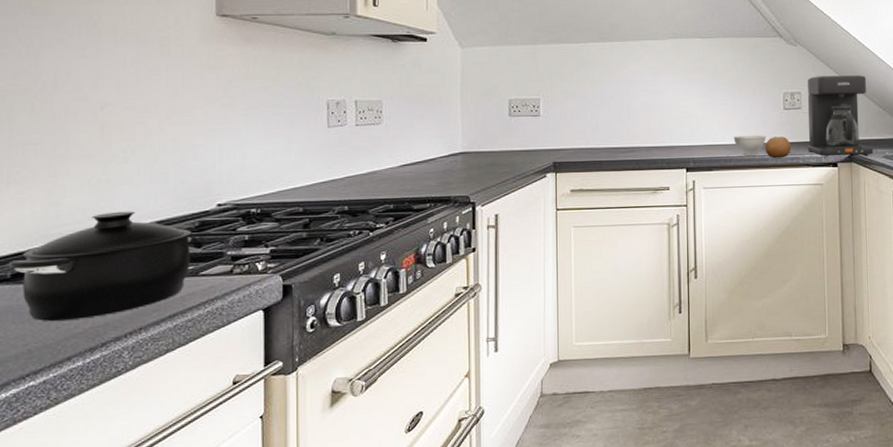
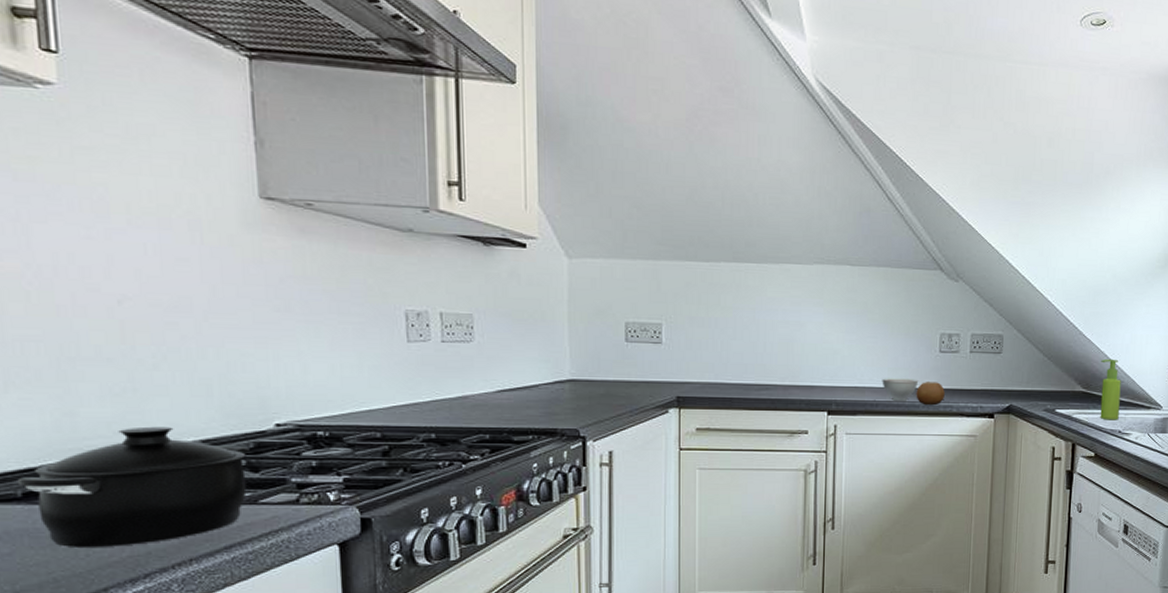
coffee maker: present [807,75,874,157] -> none [962,317,1034,408]

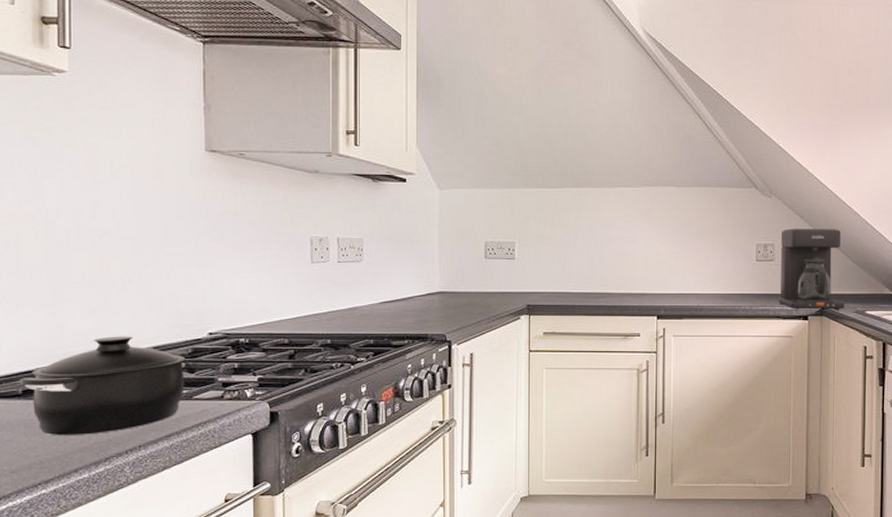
bowl: present [882,378,919,402] -> none [705,285,738,307]
fruit: present [916,382,945,406] -> none [736,288,762,309]
coffee maker: none [962,317,1034,408] -> present [778,228,845,310]

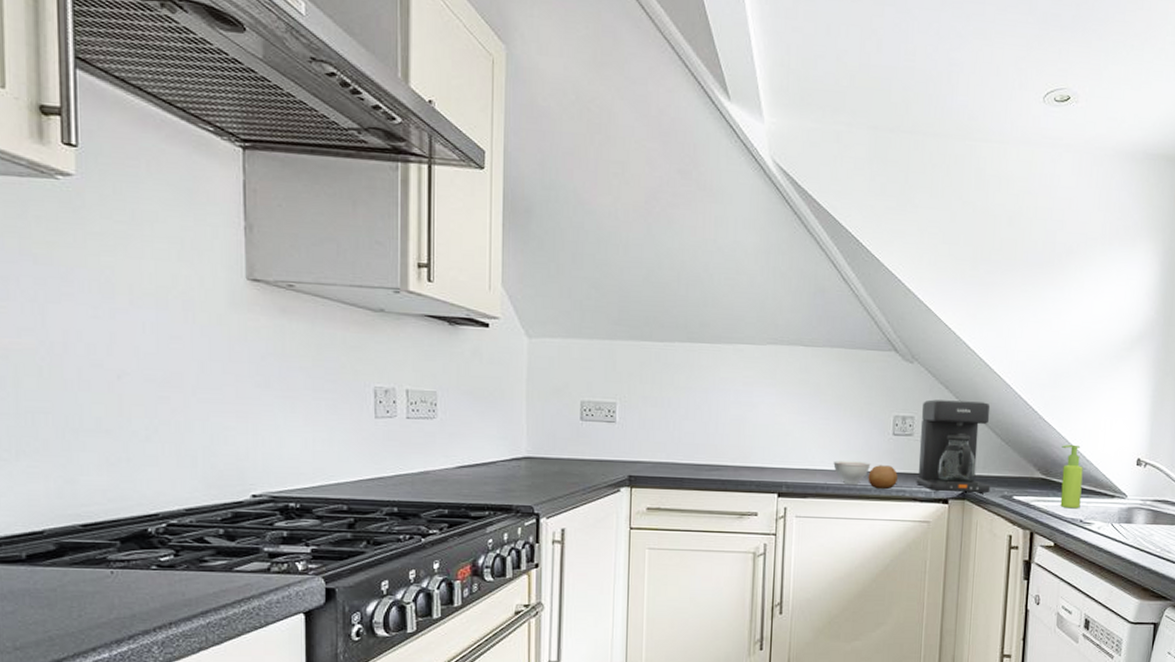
saucepan: present [19,336,188,436] -> none [22,495,228,610]
bowl: none [705,285,738,307] -> present [833,460,871,486]
fruit: none [736,288,762,309] -> present [868,465,898,490]

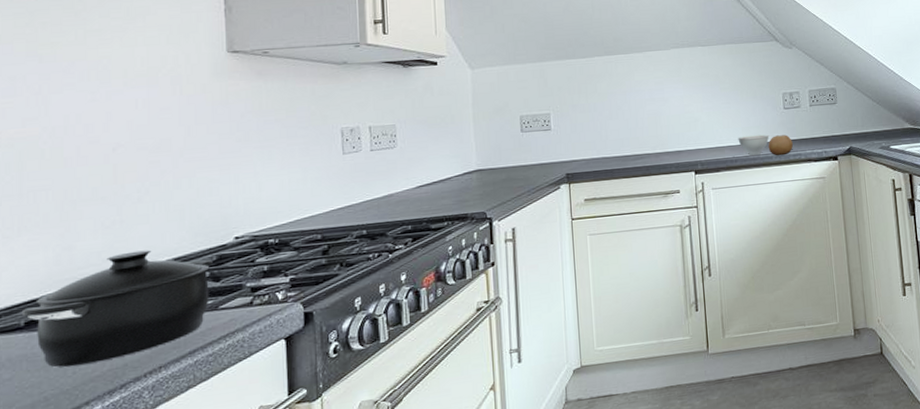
saucepan: none [22,495,228,610] -> present [21,250,213,368]
coffee maker: present [916,399,991,494] -> none [805,72,871,152]

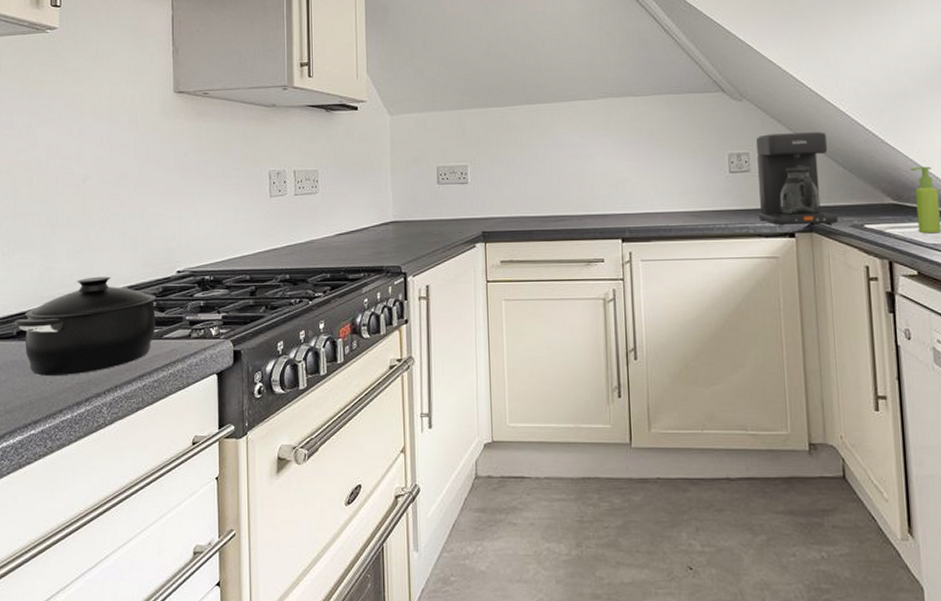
bowl: present [738,134,770,156] -> none [673,201,711,226]
fruit: present [768,135,793,156] -> none [709,203,739,228]
coffee maker: none [805,72,871,152] -> present [756,132,839,226]

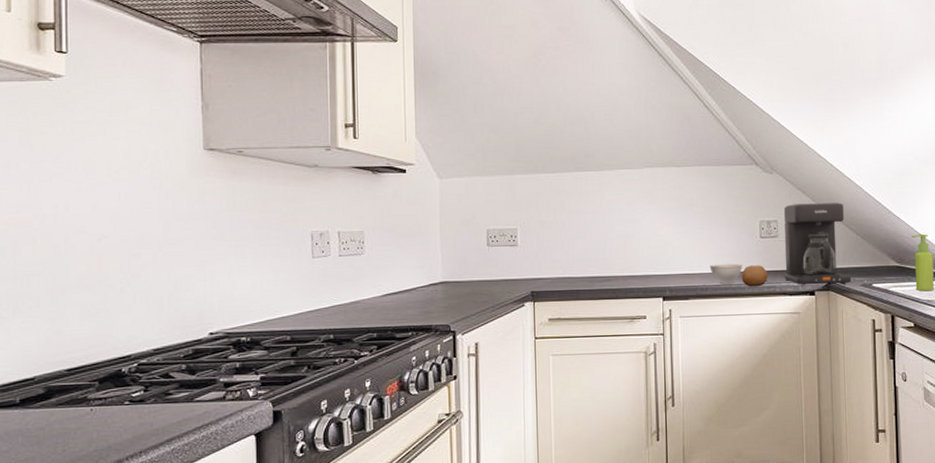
saucepan: present [14,276,159,377] -> none [17,339,189,445]
bowl: none [673,201,711,226] -> present [710,263,743,286]
fruit: none [709,203,739,228] -> present [741,265,768,287]

